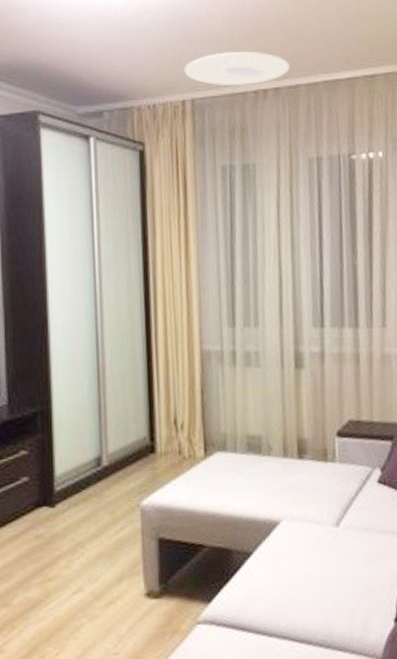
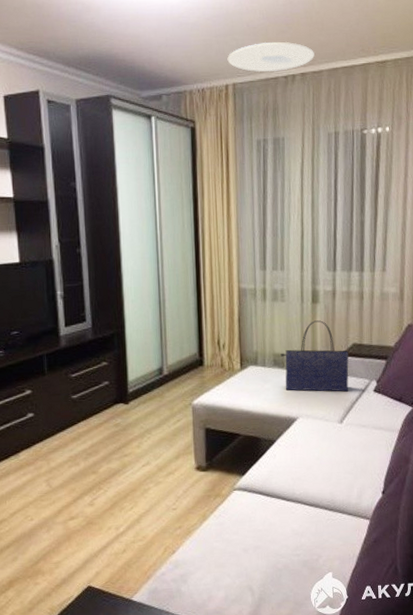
tote bag: none [256,391,346,484] -> present [280,320,349,392]

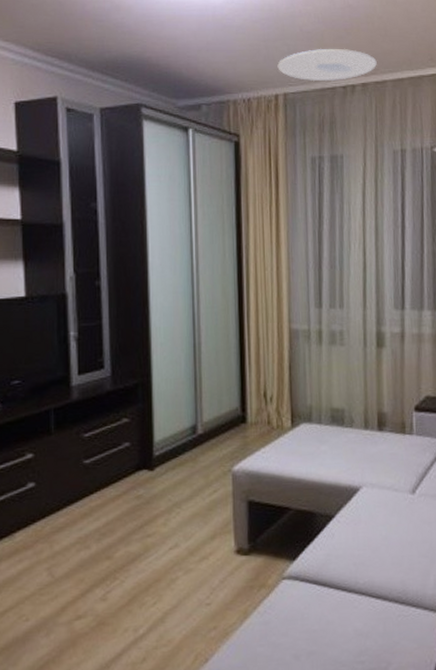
tote bag: present [280,320,349,392] -> none [339,368,422,455]

